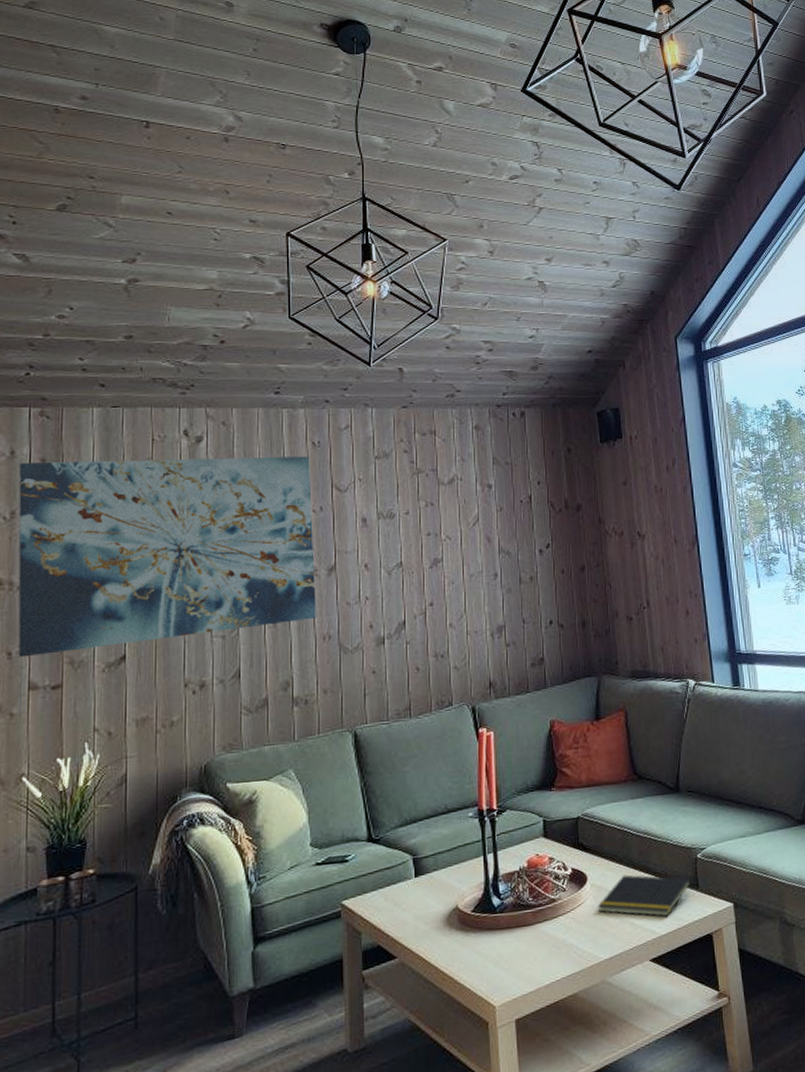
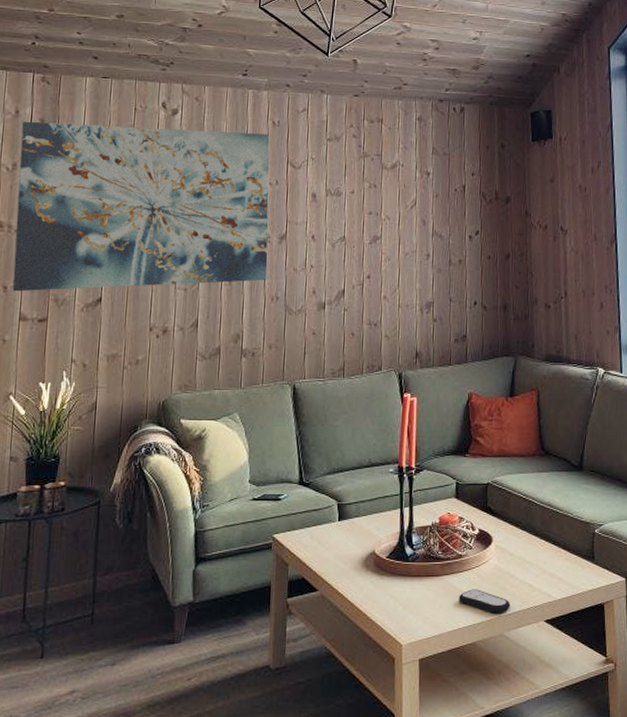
remote control: none [554,934,612,959] -> present [459,589,510,613]
notepad: present [597,874,691,917] -> none [499,541,588,582]

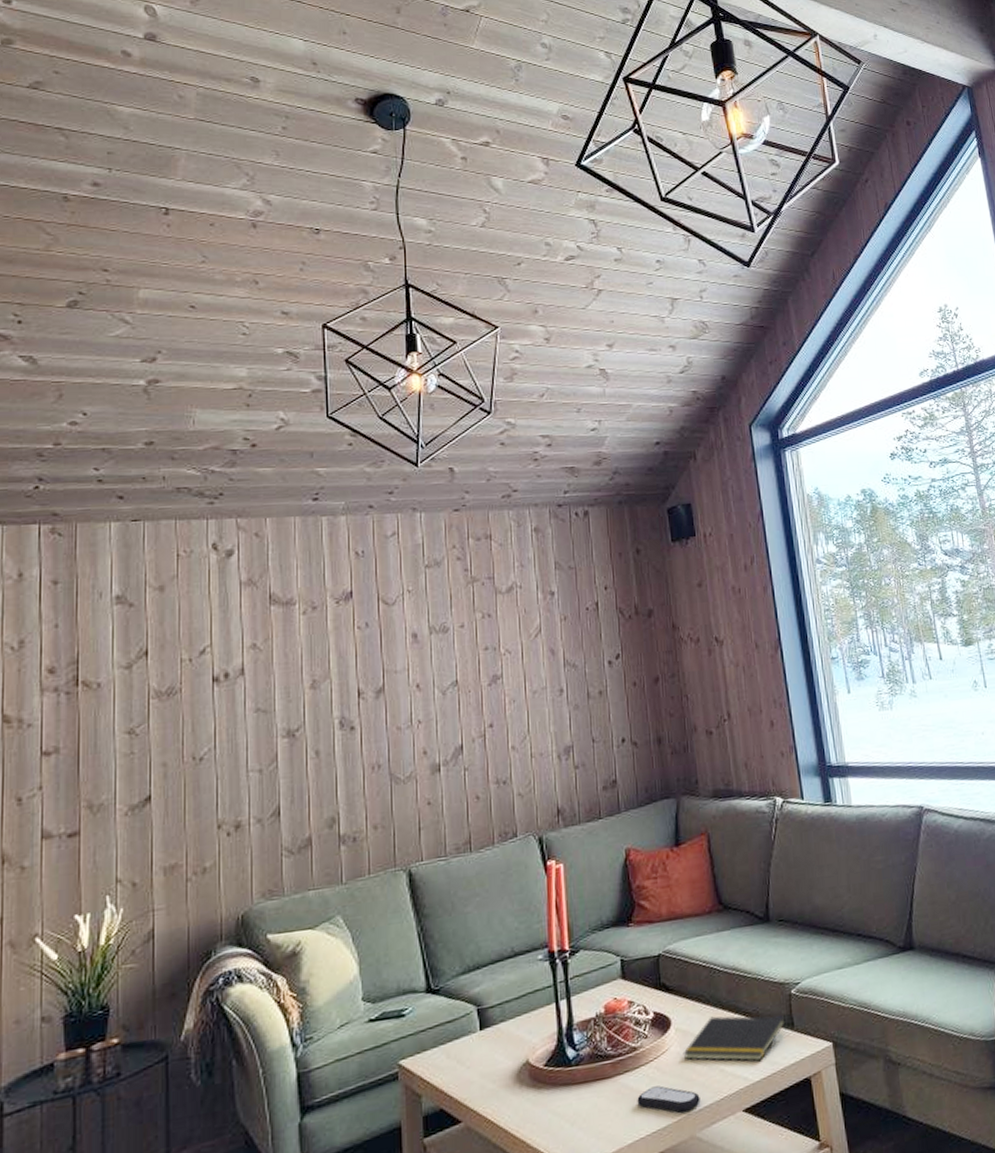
wall art: present [12,121,270,292] -> none [28,567,364,804]
notepad: none [499,541,588,582] -> present [683,1016,785,1061]

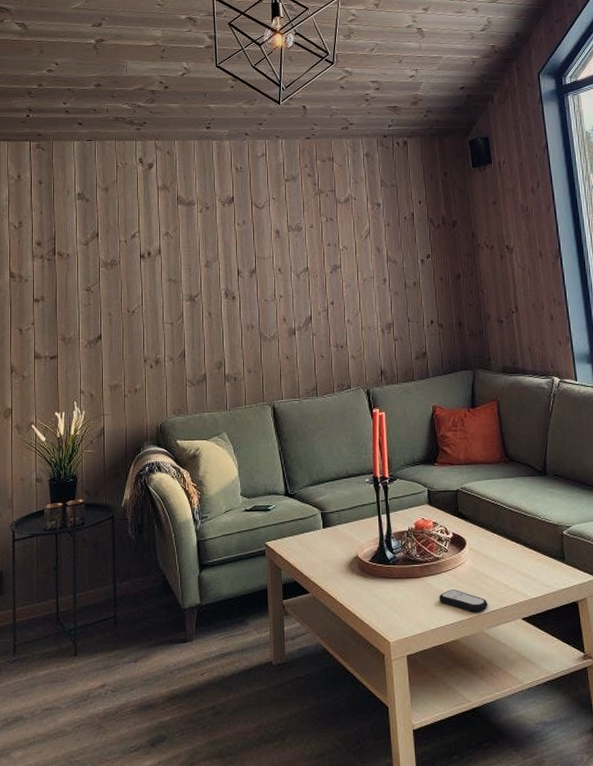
notepad: present [683,1016,785,1061] -> none [475,543,558,582]

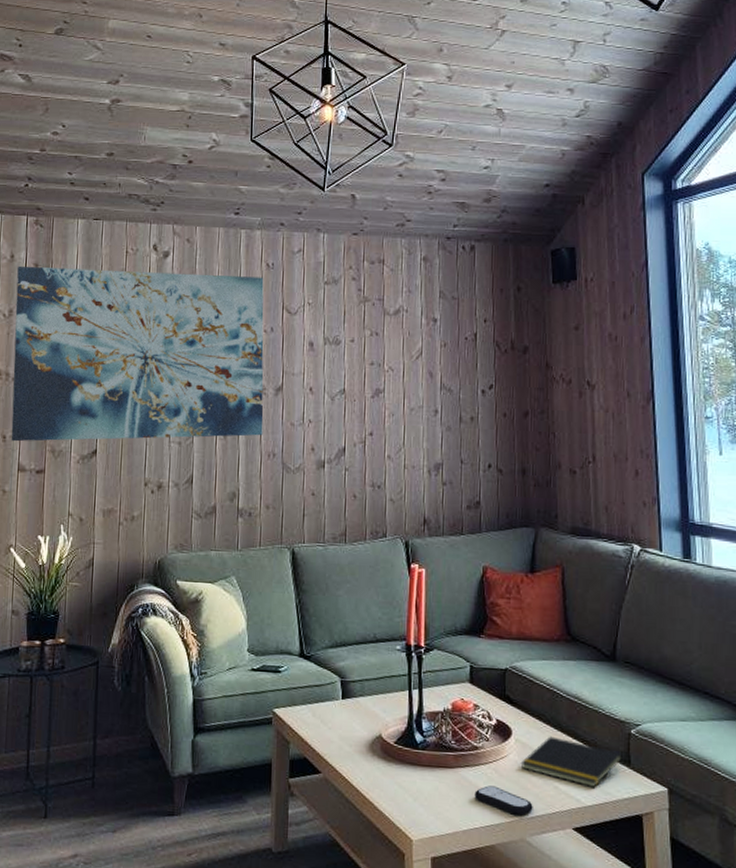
wall art: none [24,179,242,334] -> present [11,265,264,442]
notepad: none [475,543,558,582] -> present [520,736,622,787]

